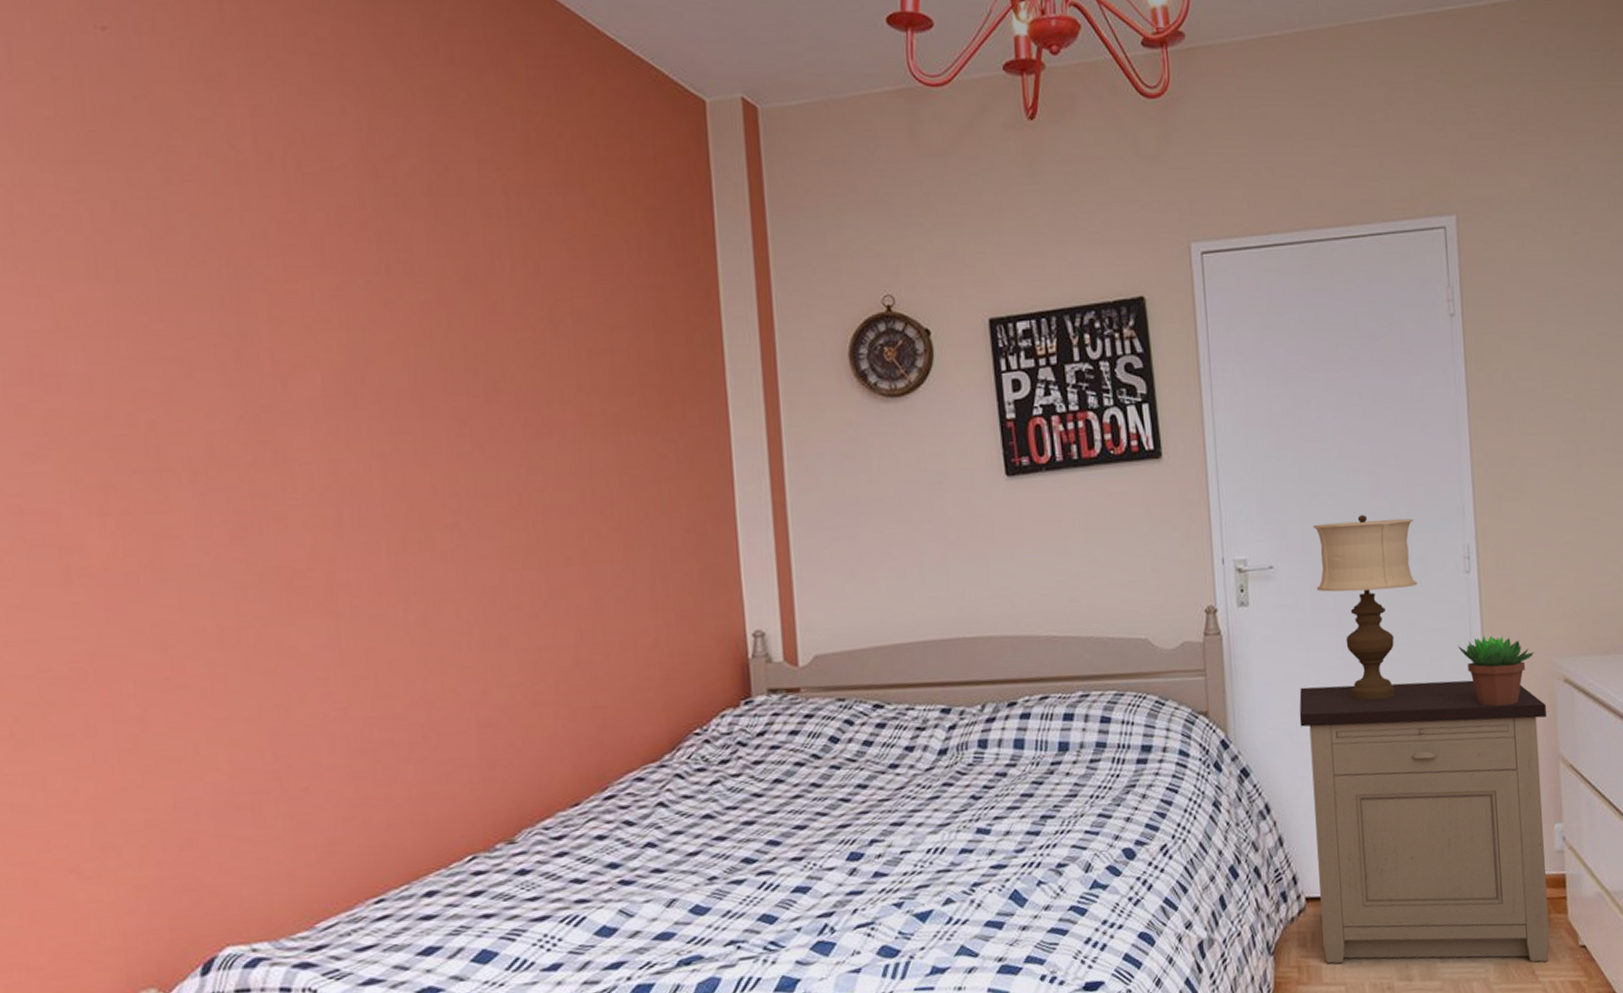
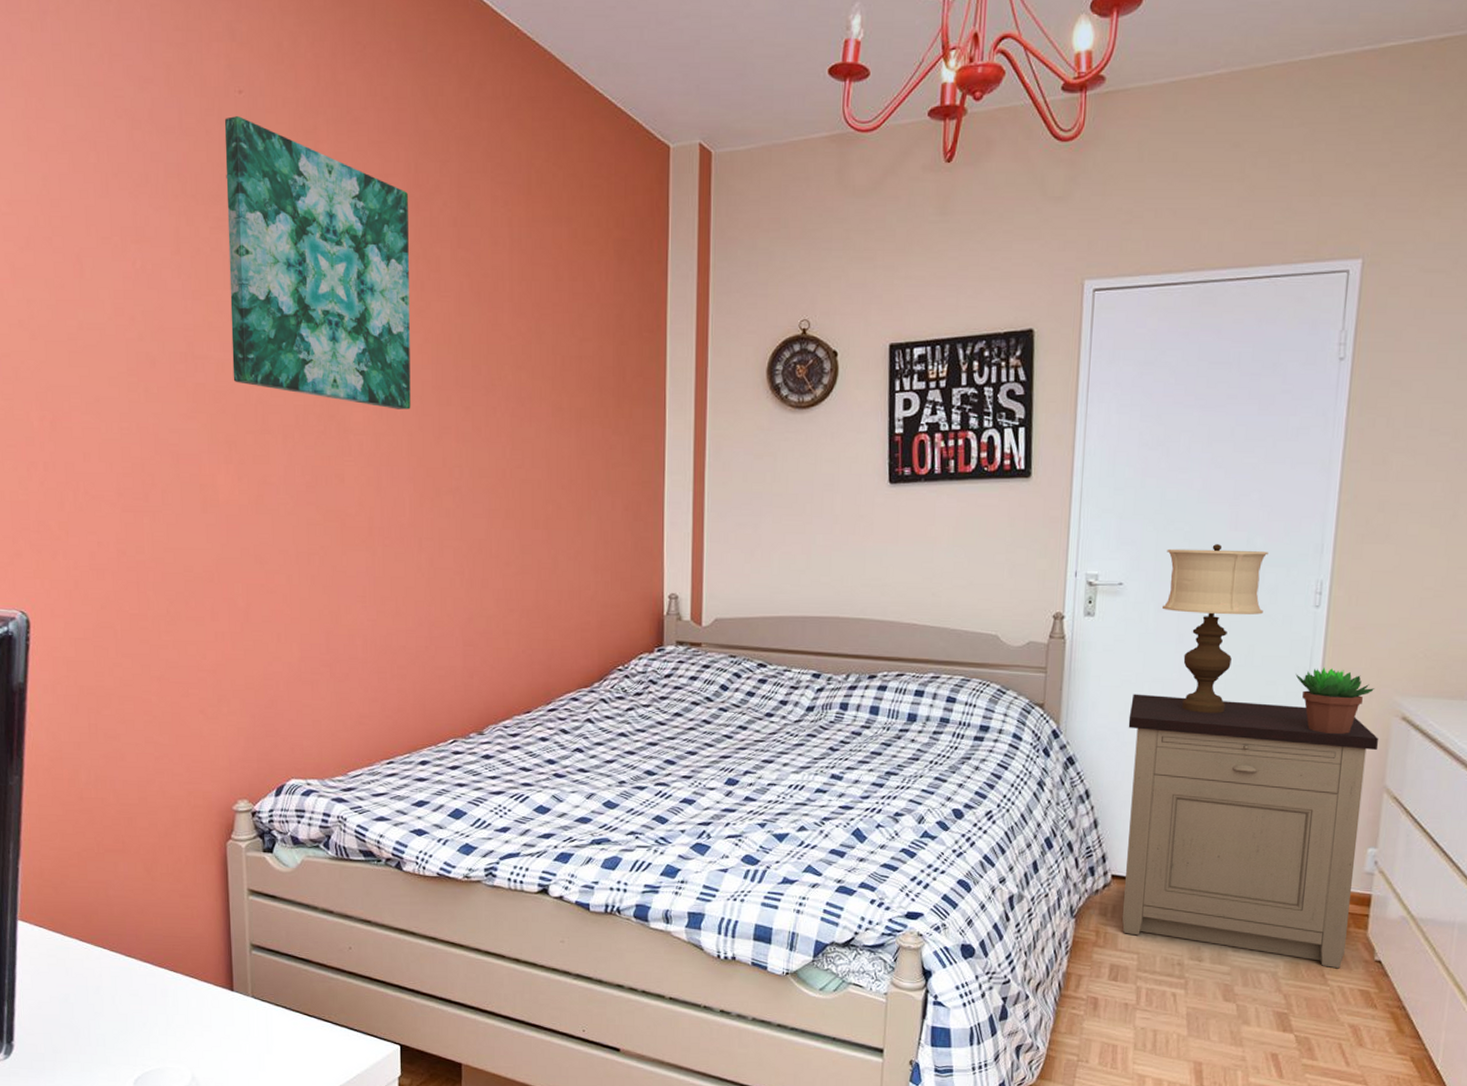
wall art: none [80,59,381,428] -> present [224,116,411,410]

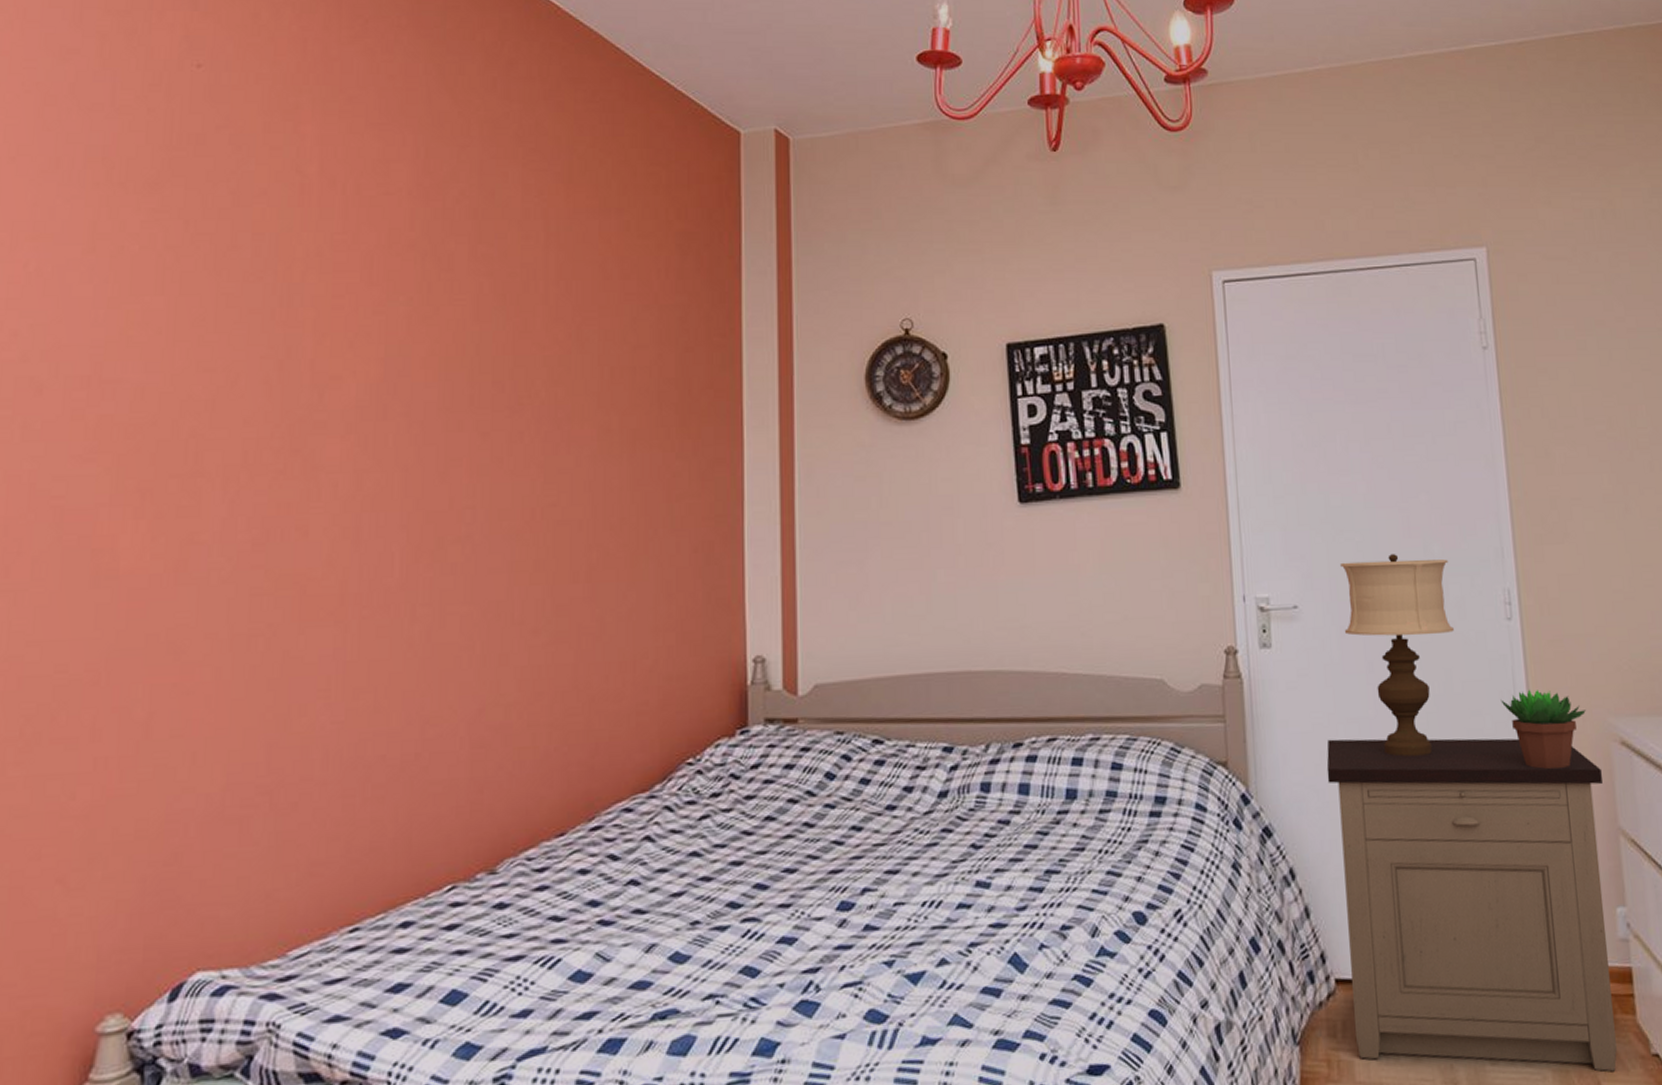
wall art: present [224,116,411,410] -> none [156,93,415,439]

